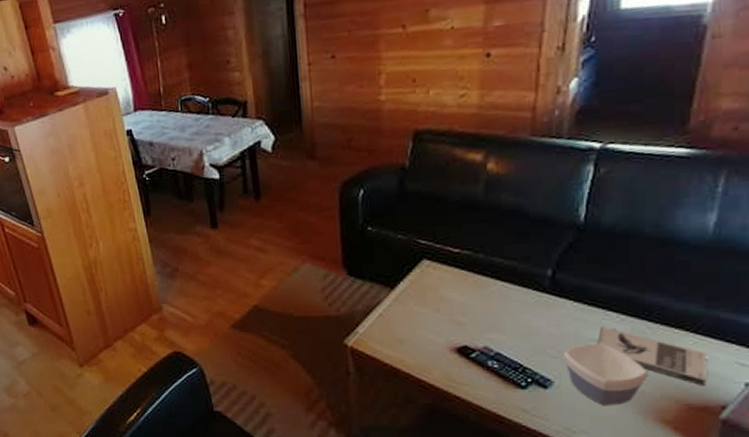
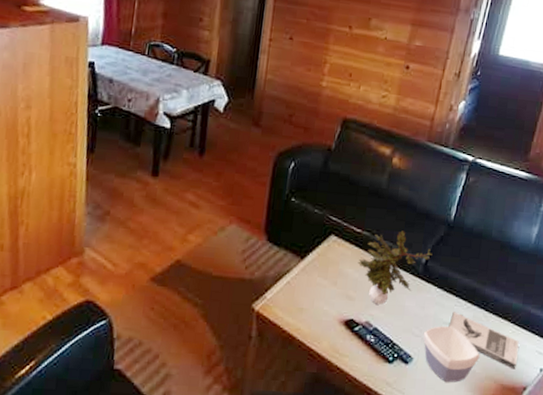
potted plant: none [461,243,560,327] -> present [357,230,432,305]

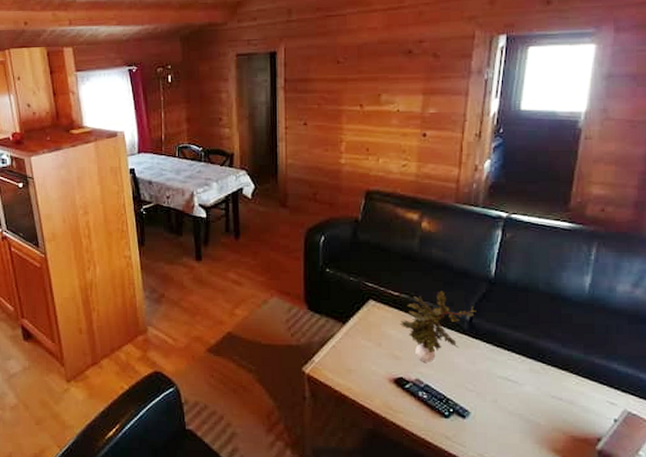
bowl: present [423,326,480,382] -> none [479,380,543,435]
book: present [448,311,519,370] -> none [504,365,586,421]

